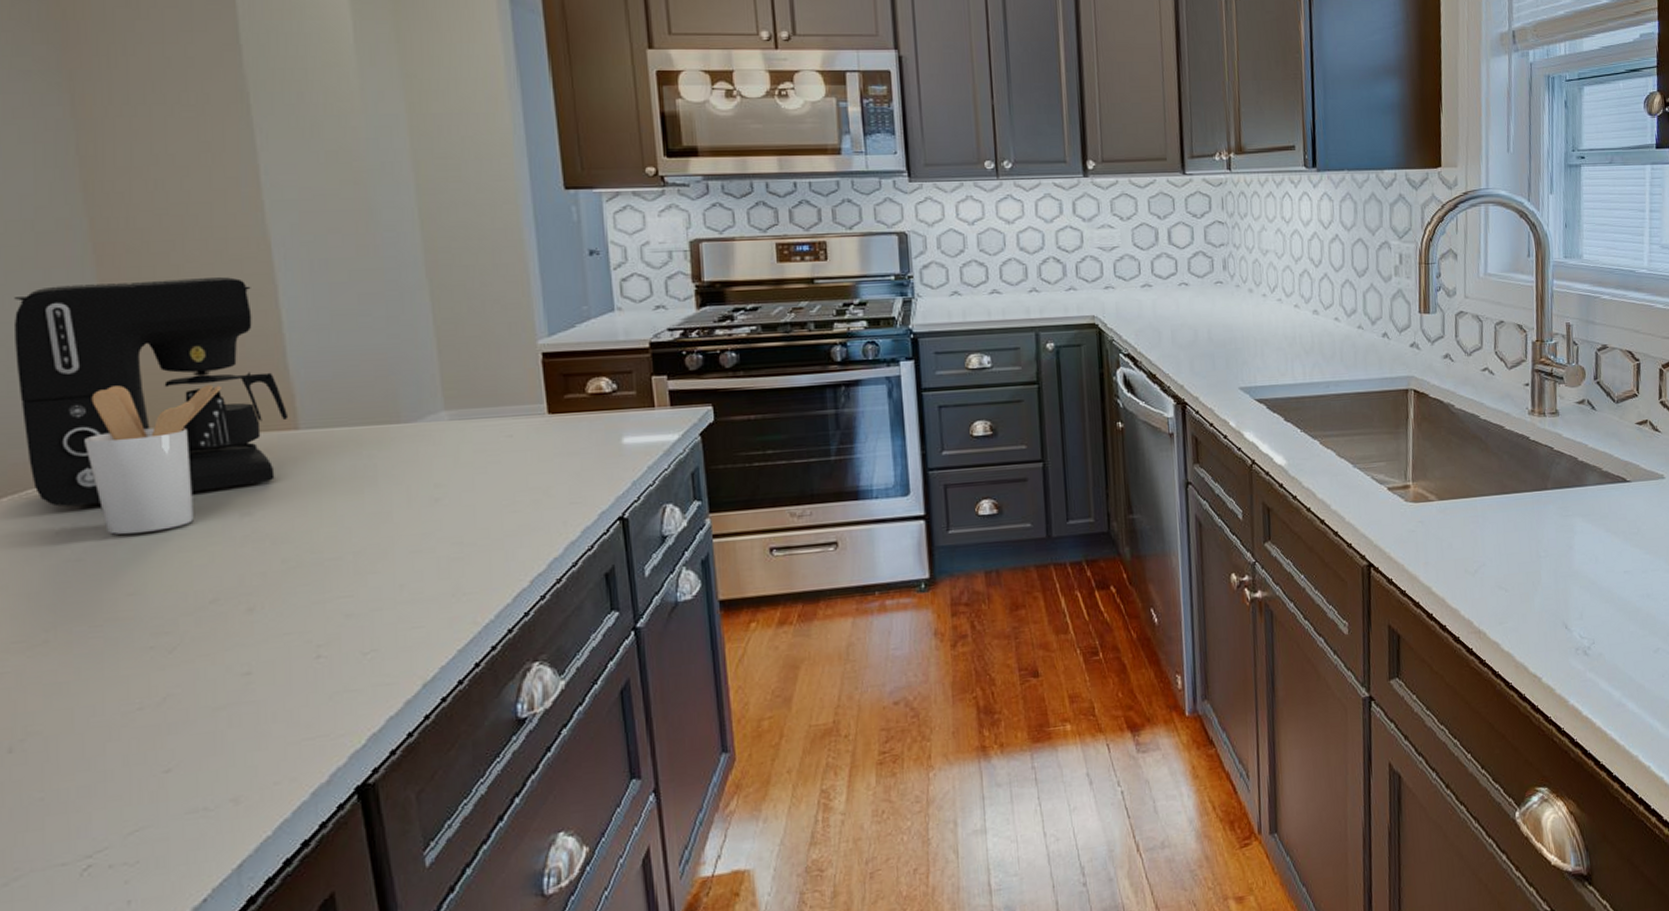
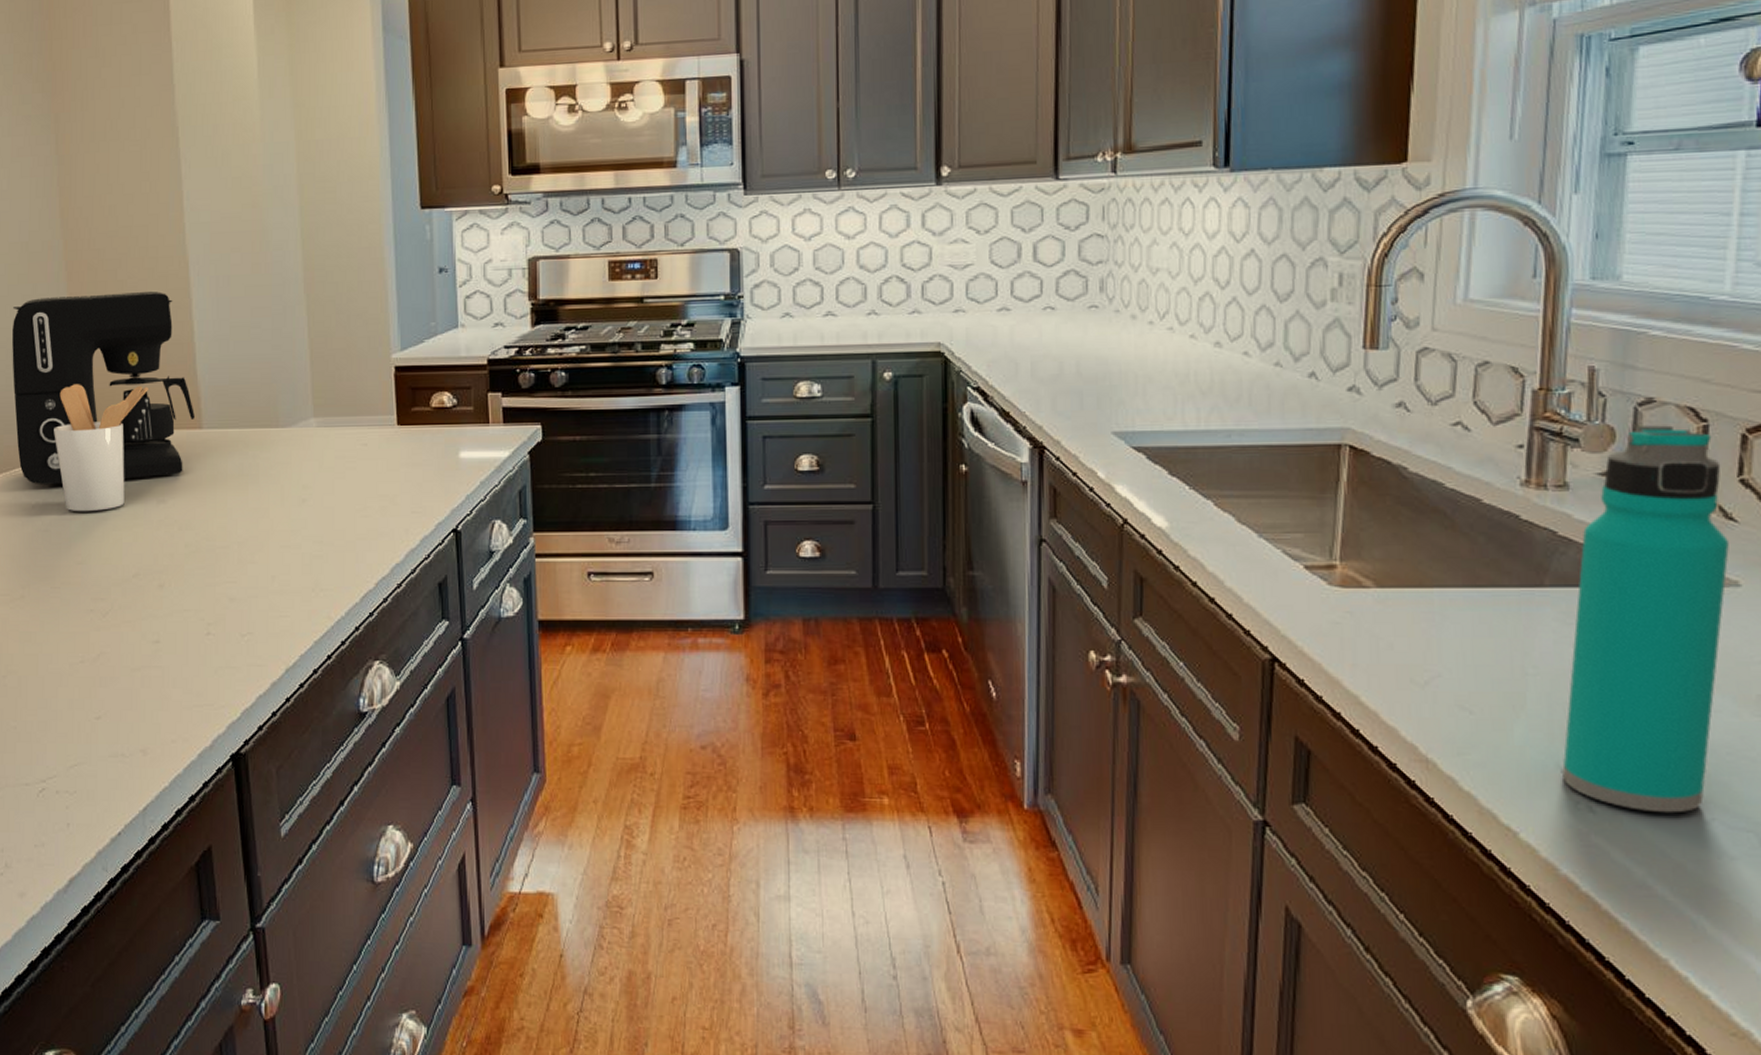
water bottle: none [1566,364,1657,650] -> present [1562,425,1729,814]

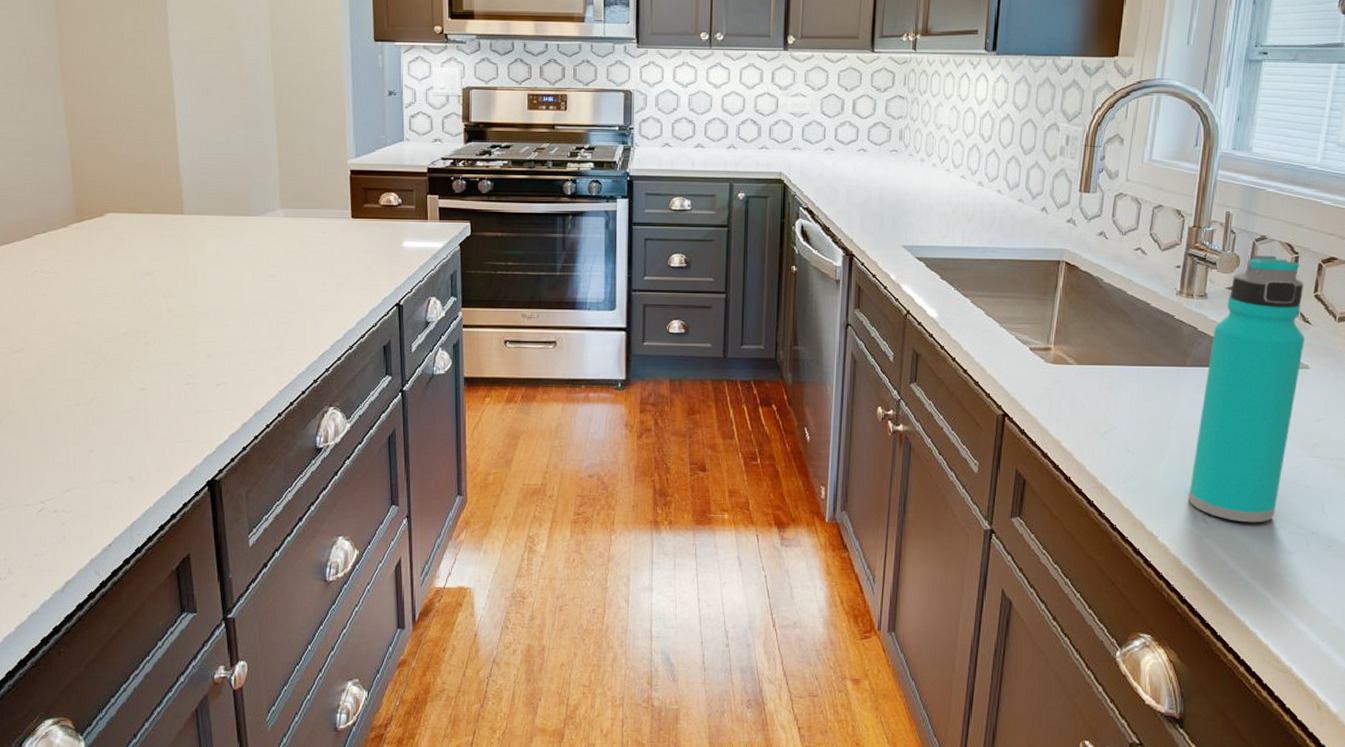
coffee maker: present [12,290,194,485] -> none [12,96,177,257]
utensil holder: present [54,384,148,512] -> none [51,172,136,280]

